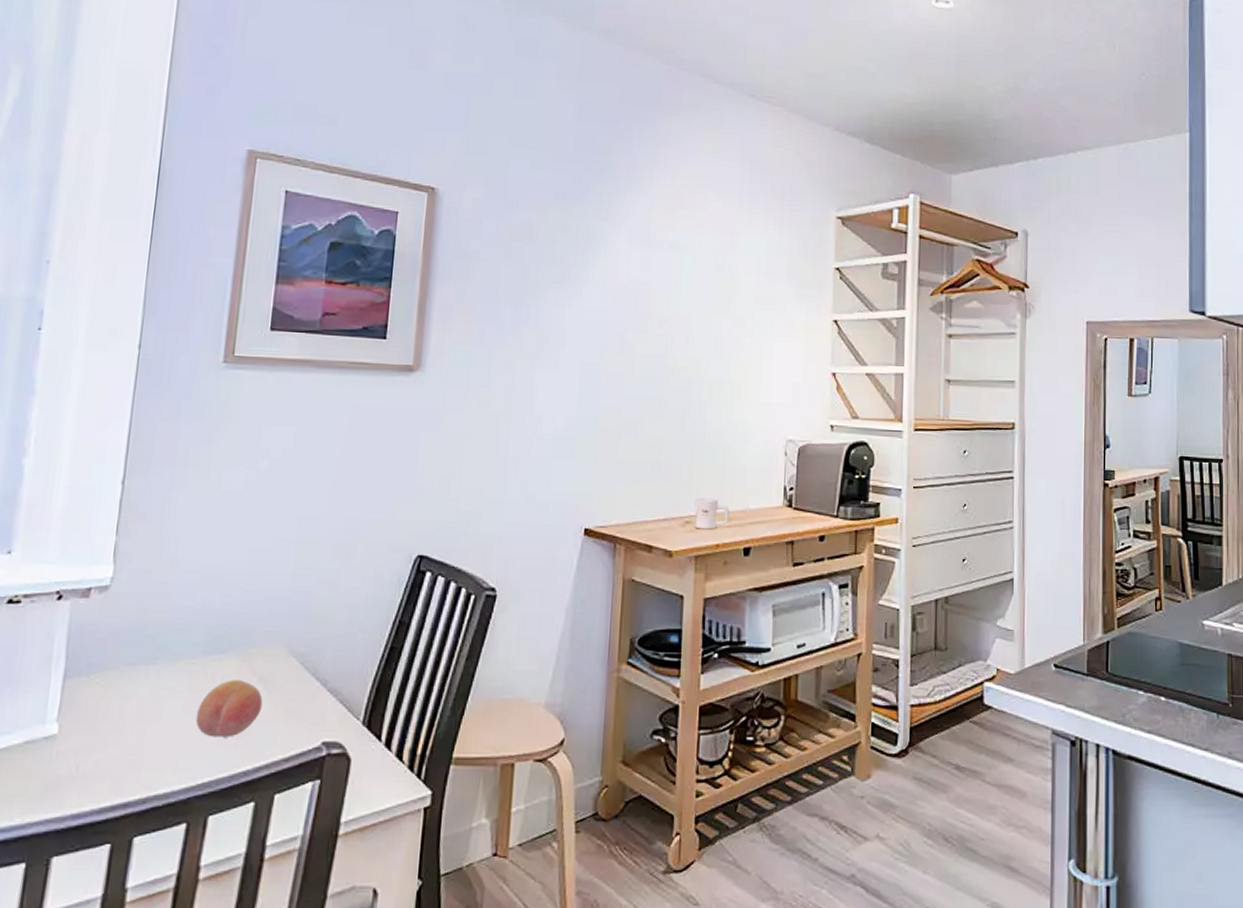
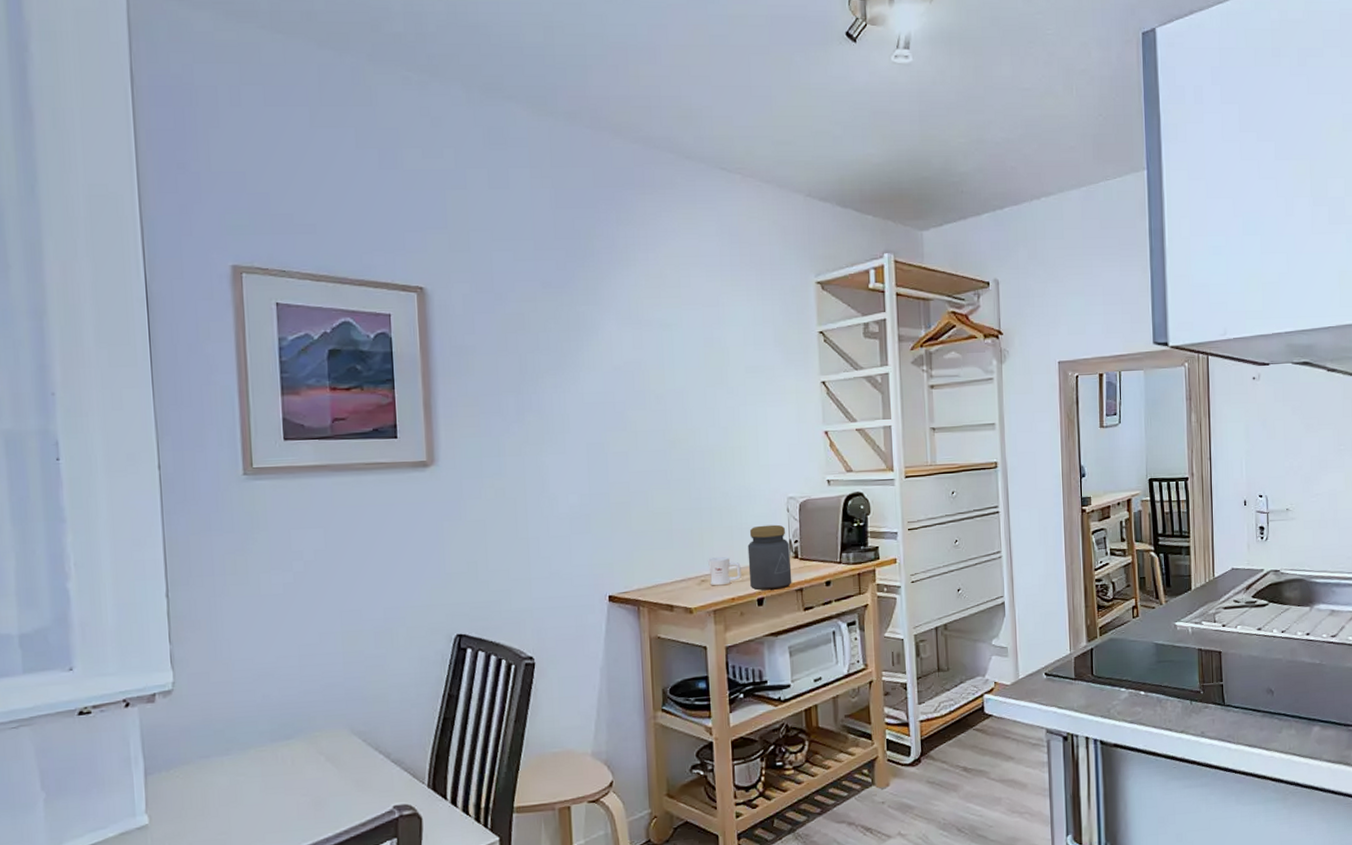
fruit: present [195,680,263,738] -> none [274,760,334,812]
jar: none [737,467,784,540] -> present [747,524,792,591]

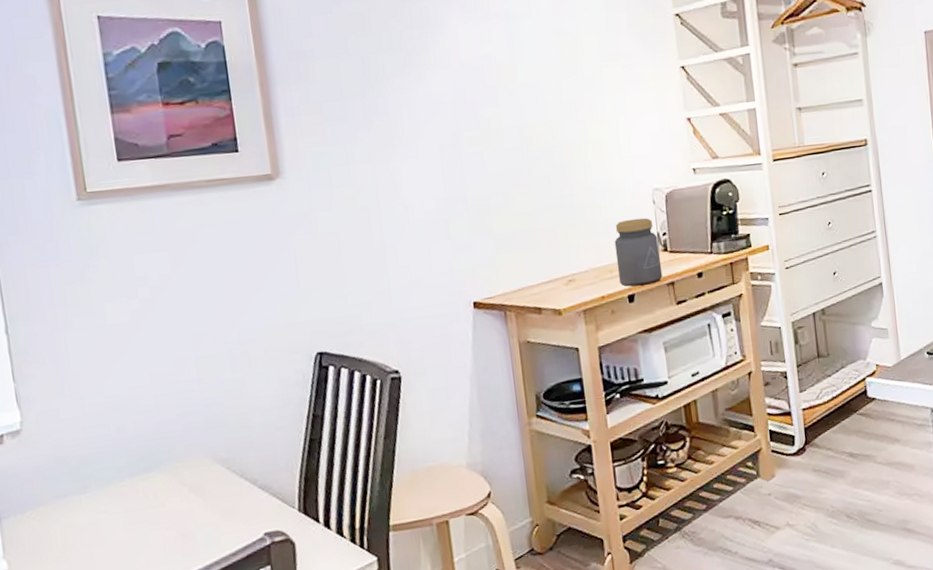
mug: present [707,556,741,586] -> none [573,254,610,286]

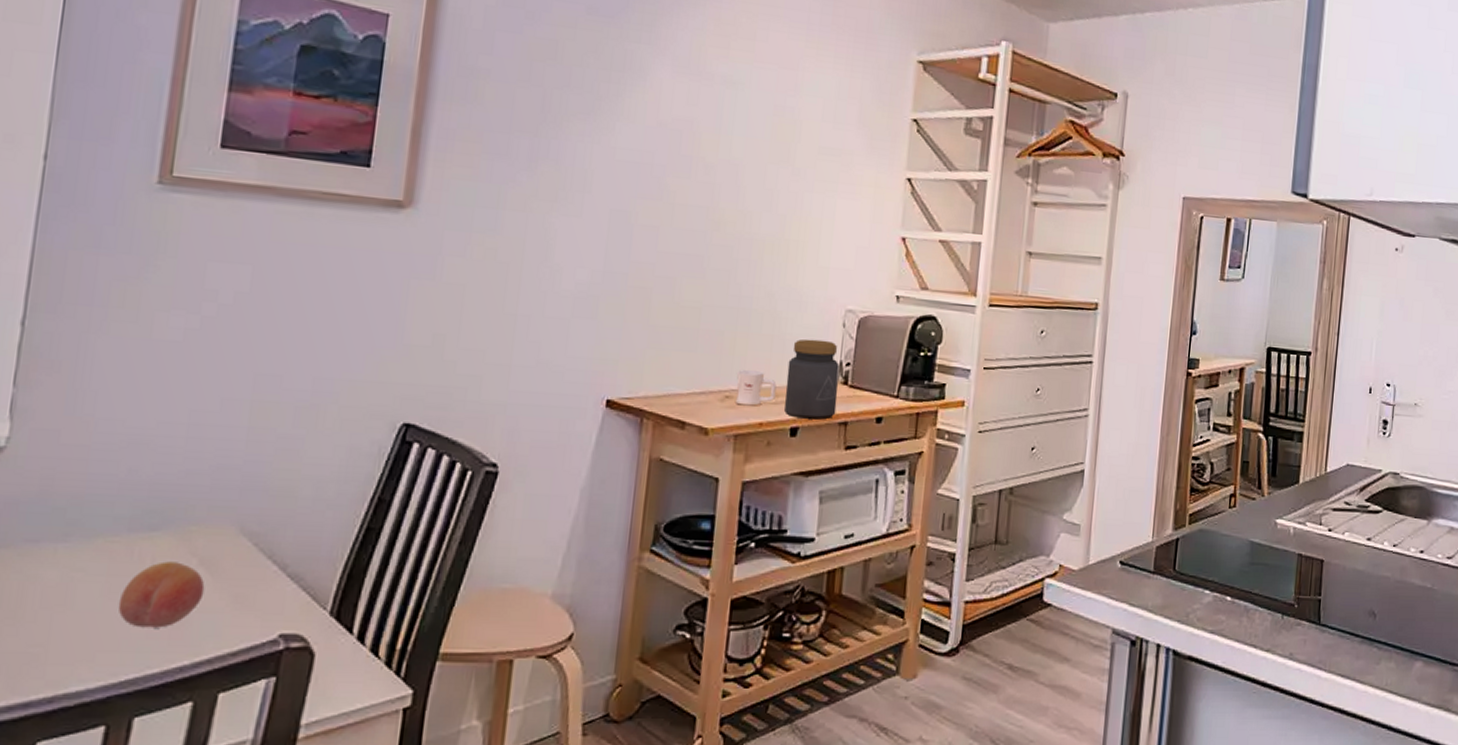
fruit: none [137,492,200,547] -> present [118,561,205,628]
mug: none [573,254,610,286] -> present [734,369,777,406]

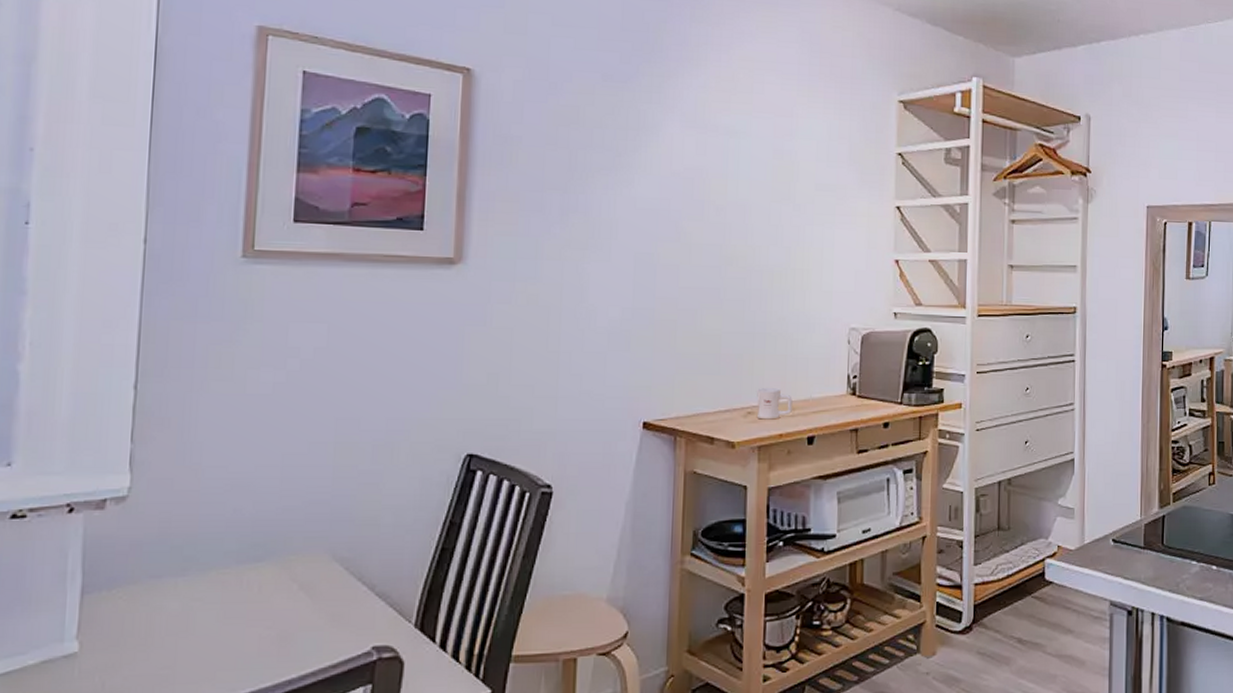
fruit: present [118,561,205,628] -> none [232,588,306,647]
jar: present [784,339,840,420] -> none [800,356,848,428]

